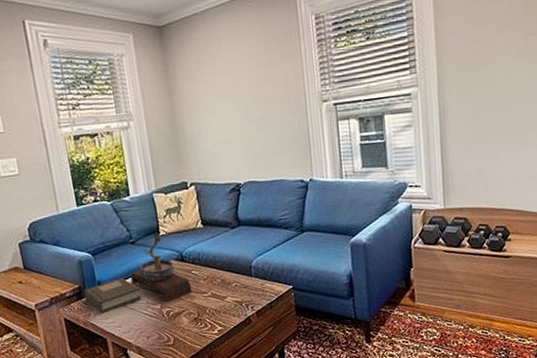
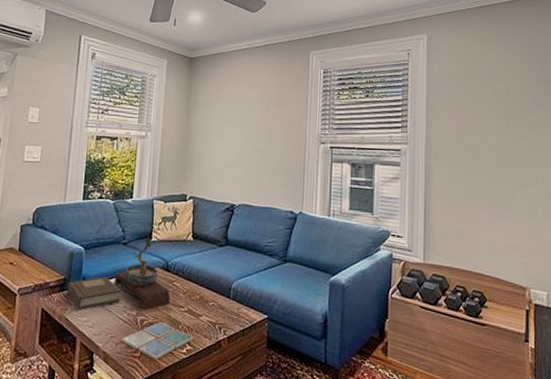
drink coaster: none [152,310,223,344] -> present [122,322,193,359]

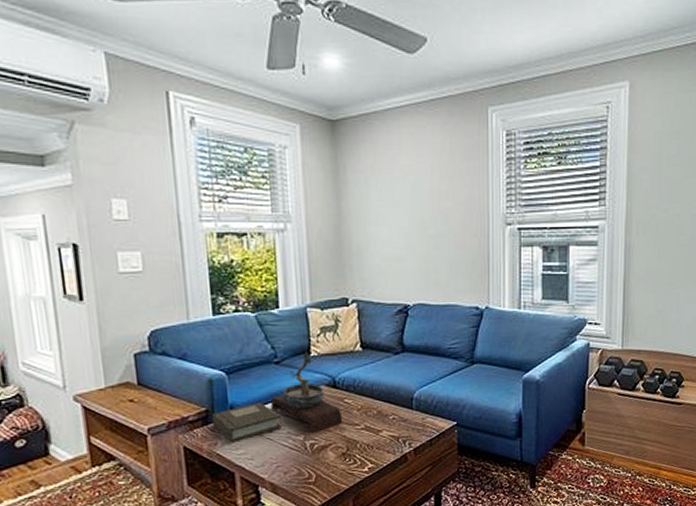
drink coaster: present [122,322,193,359] -> none [290,443,375,483]

